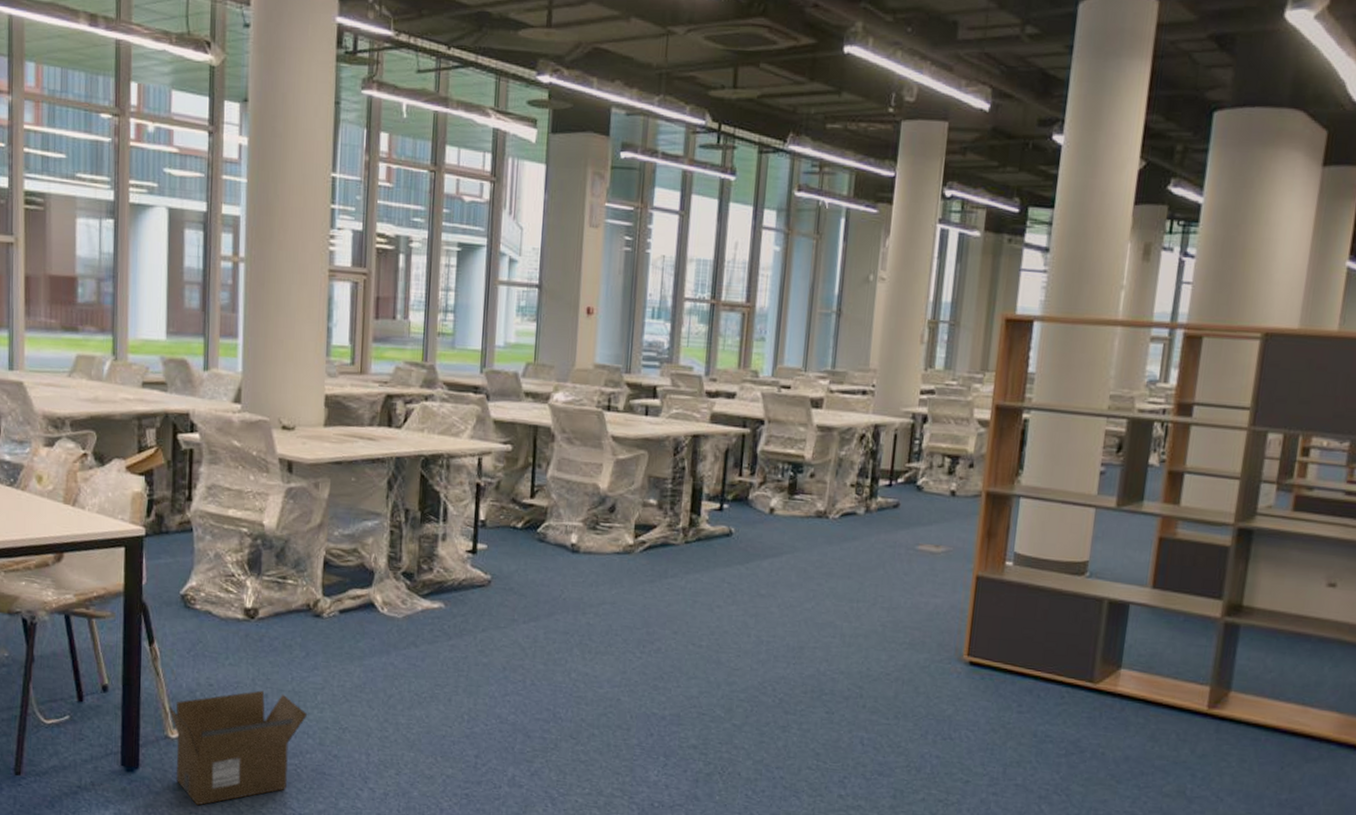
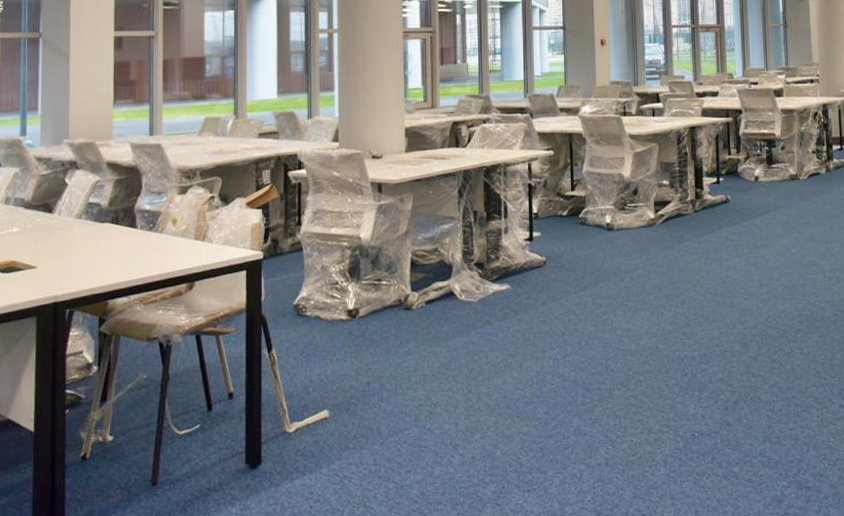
cardboard box: present [168,690,308,806] -> none [285,379,404,491]

